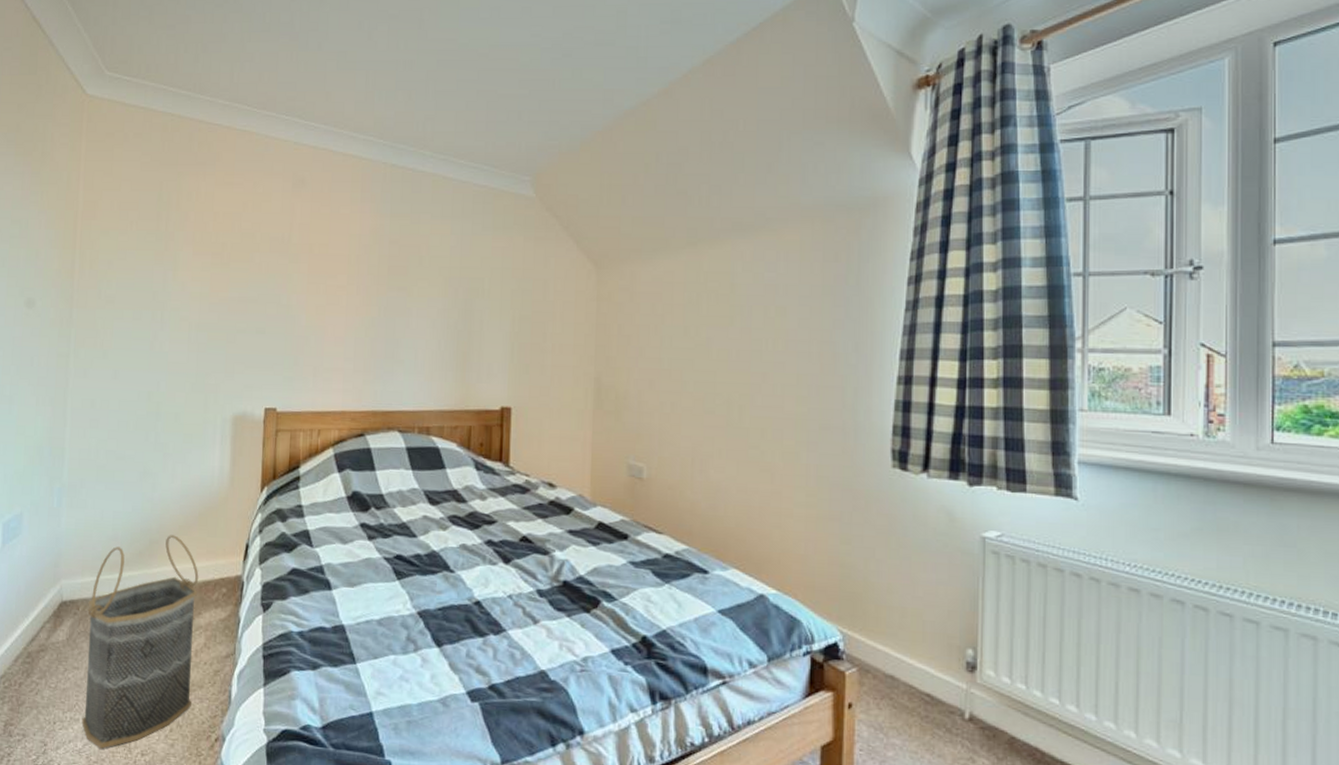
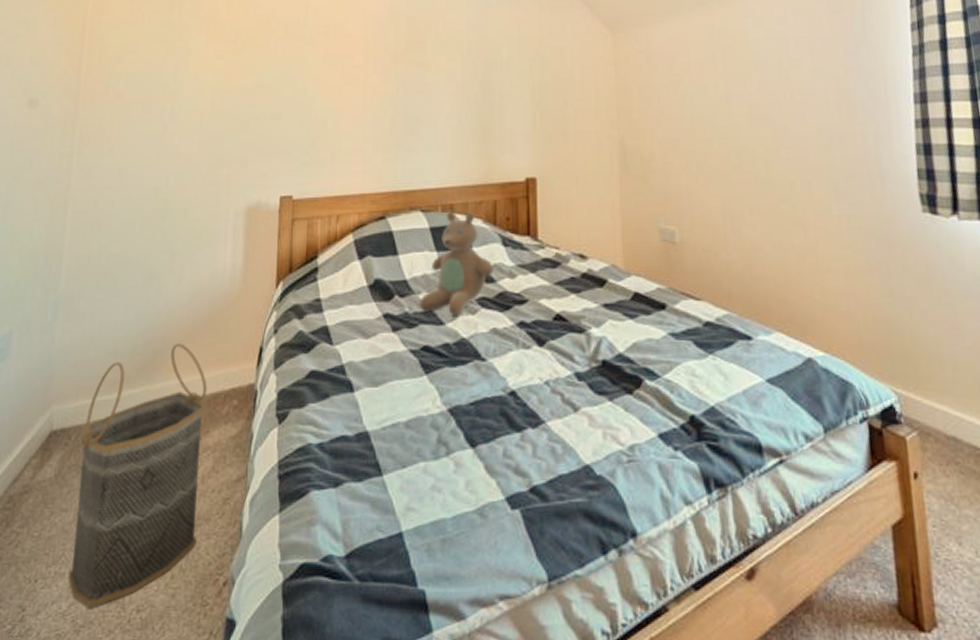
teddy bear: none [394,433,465,530] -> present [419,211,494,316]

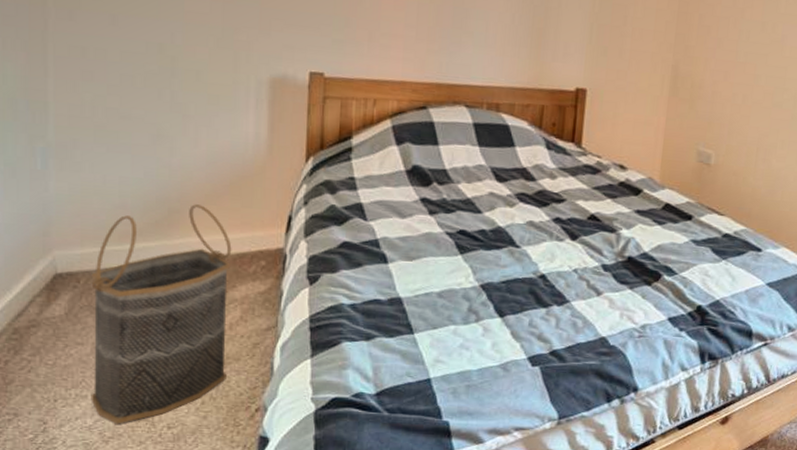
teddy bear: present [419,211,494,316] -> none [458,110,535,207]

